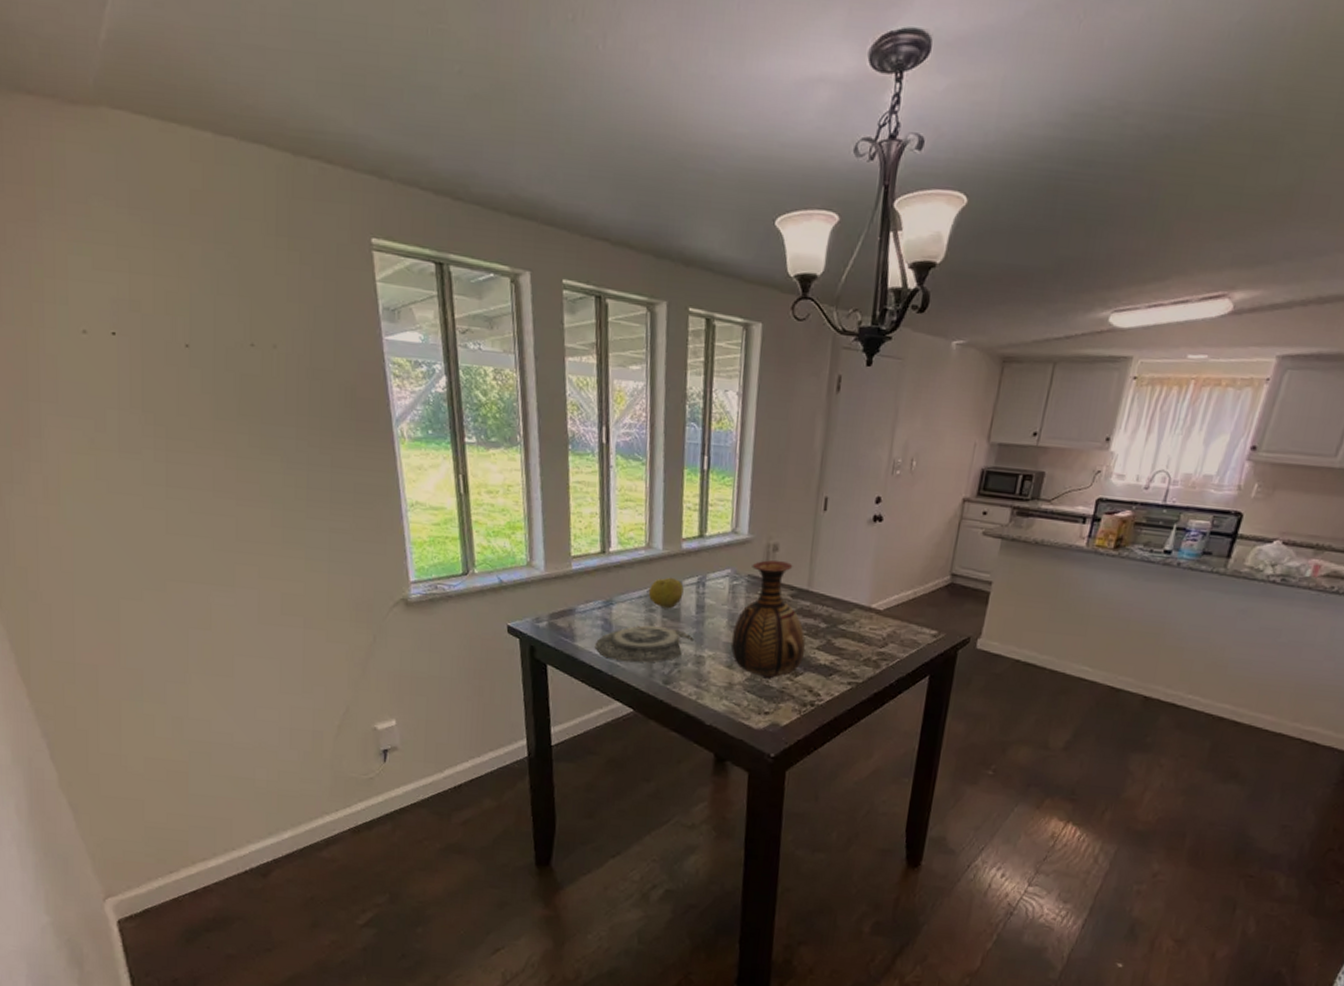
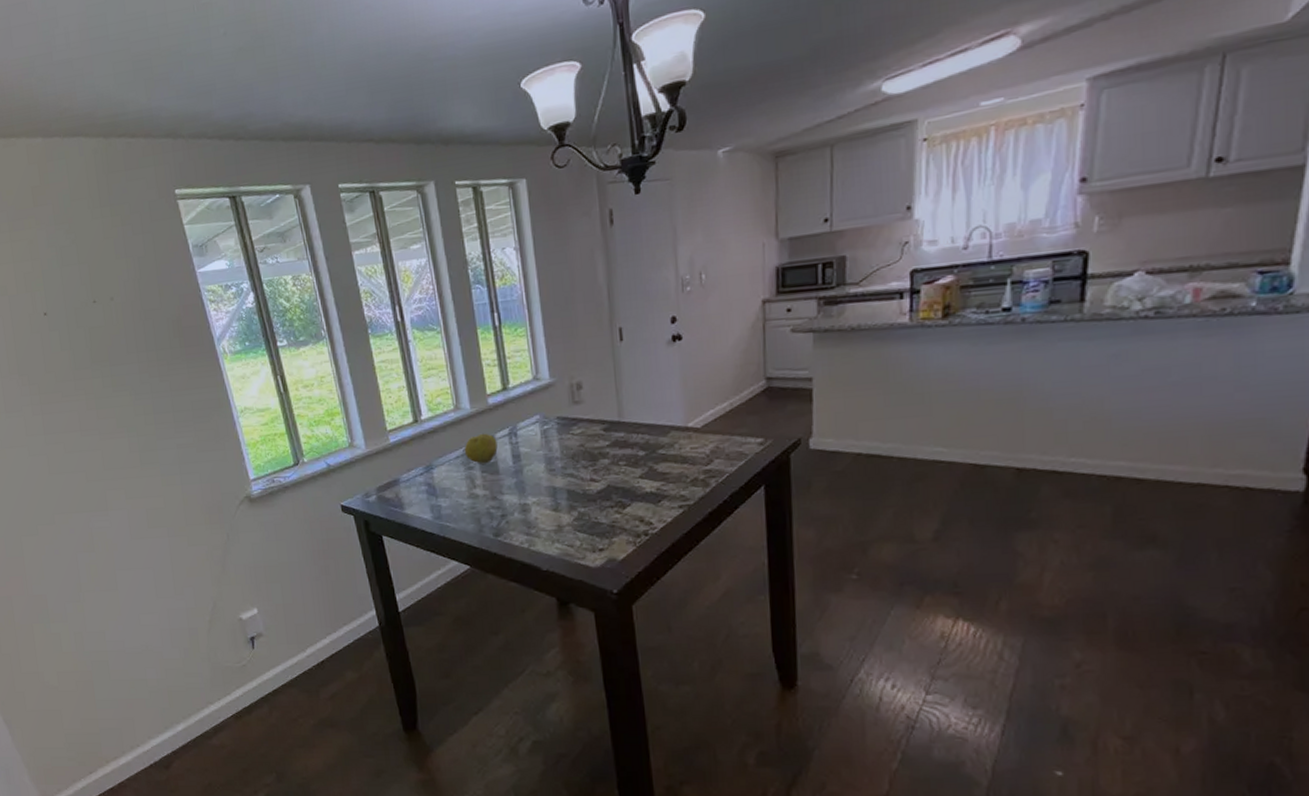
plate: present [594,625,695,663] -> none [423,482,517,522]
vase: present [730,560,806,680] -> none [551,397,629,517]

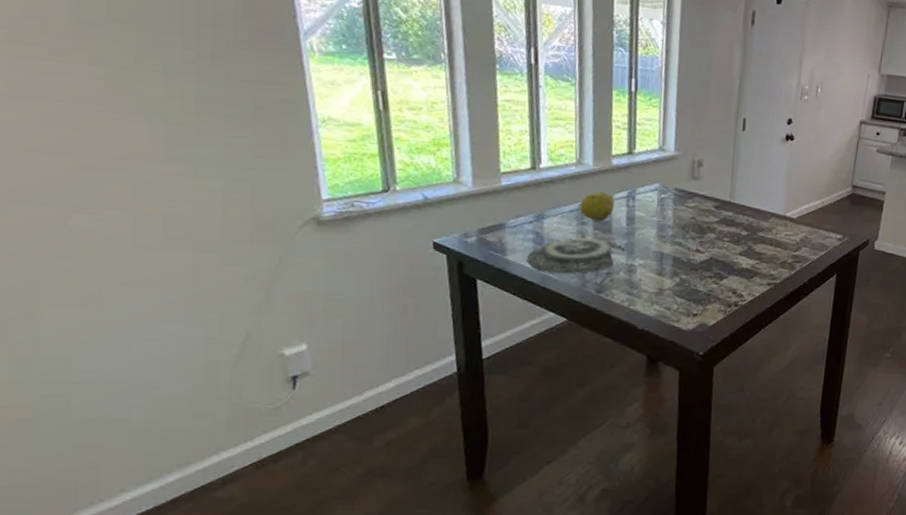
plate: none [423,482,517,522] -> present [526,237,626,274]

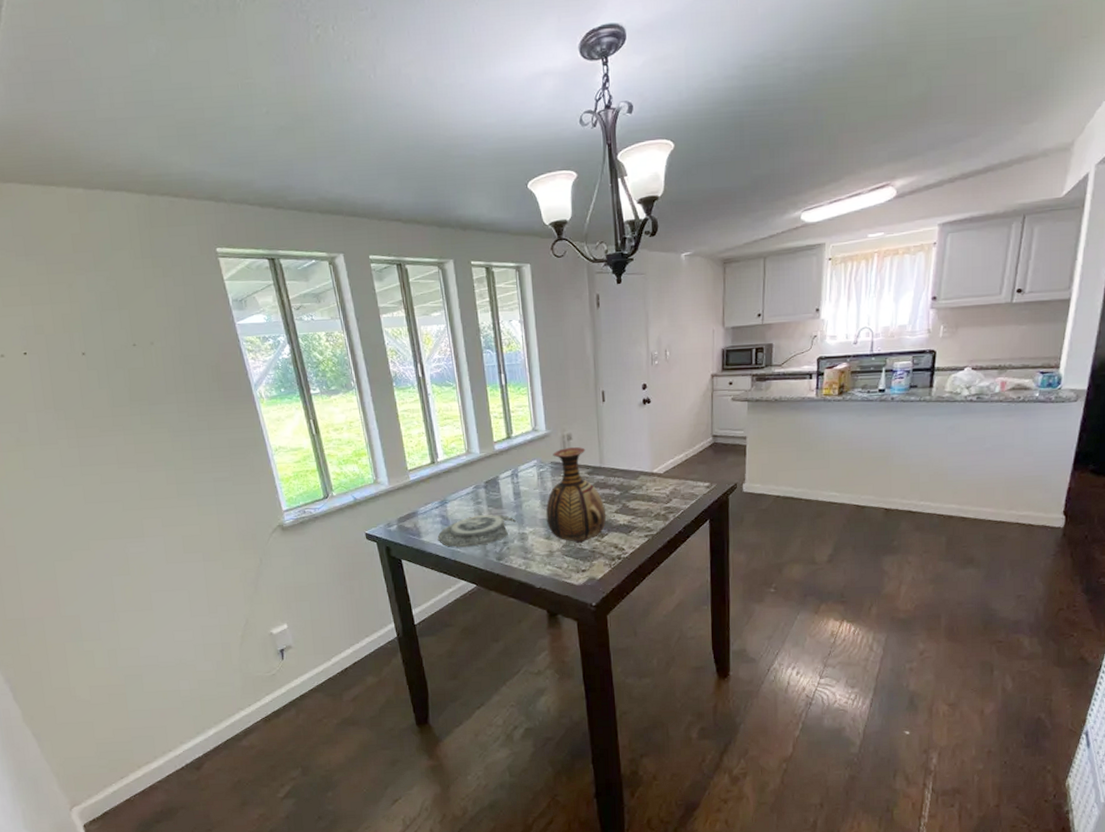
fruit: present [579,191,614,222] -> none [473,474,502,500]
vase: none [660,175,729,285] -> present [545,446,607,544]

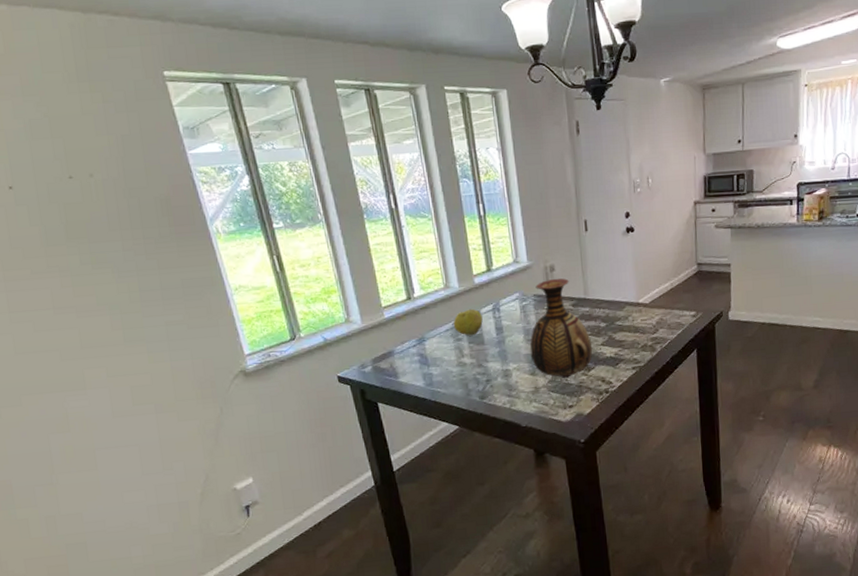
plate: present [437,514,517,548] -> none [415,351,500,388]
fruit: none [473,474,502,500] -> present [453,308,483,336]

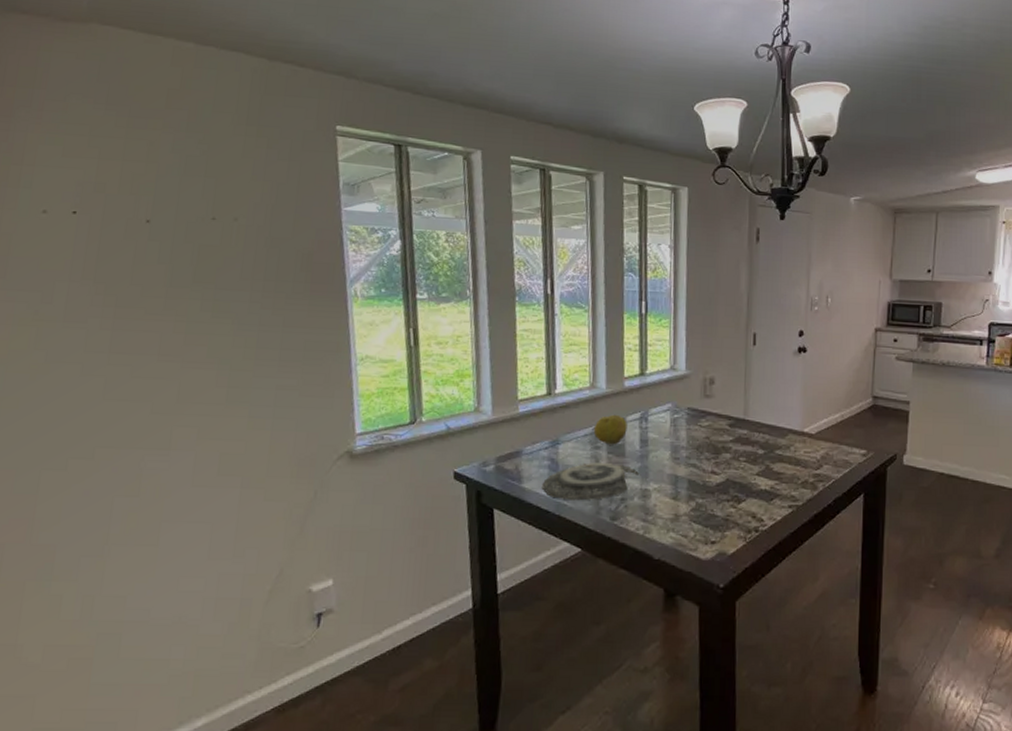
plate: none [415,351,500,388] -> present [541,462,640,501]
vase: present [529,278,593,379] -> none [675,392,746,509]

